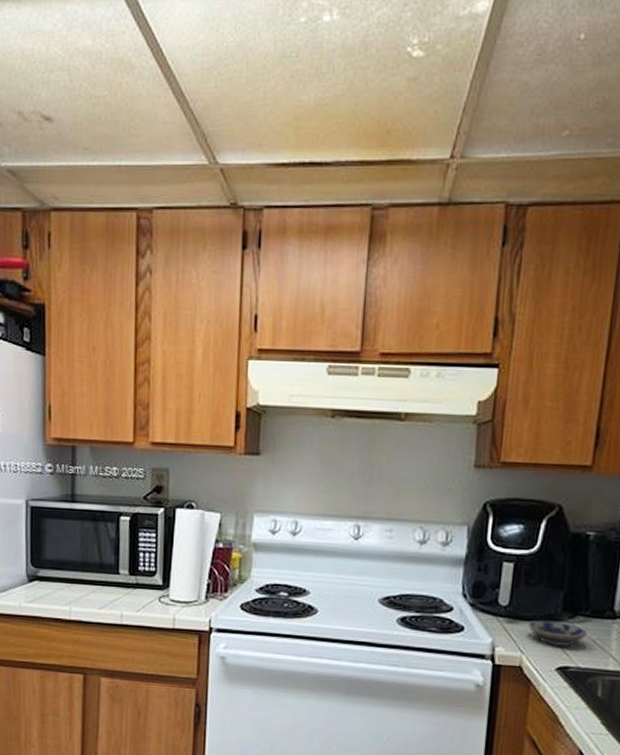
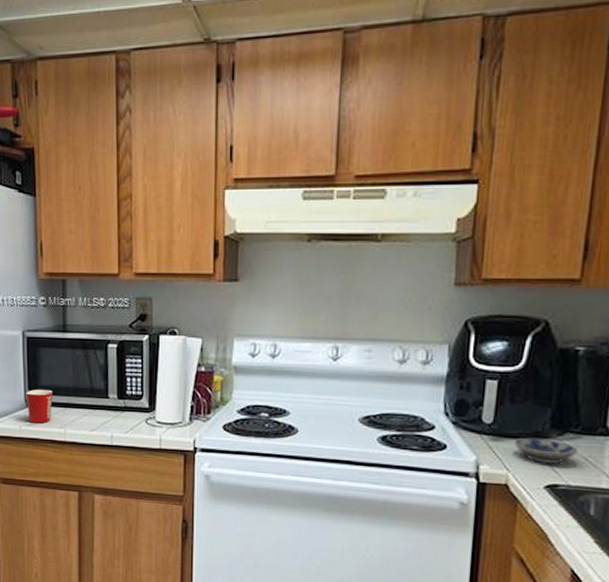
mug: none [28,563,58,600] -> present [26,389,53,424]

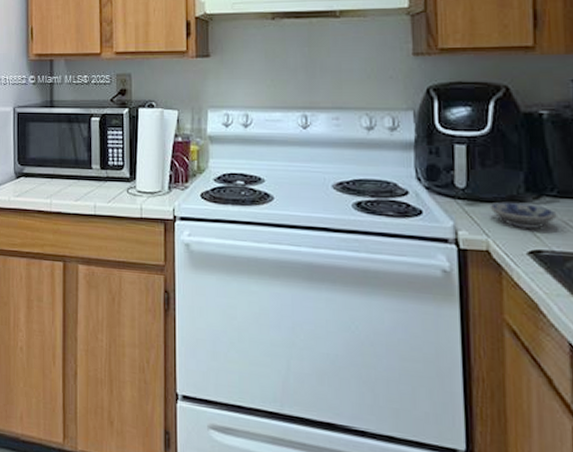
mug: present [26,389,53,424] -> none [15,161,40,194]

